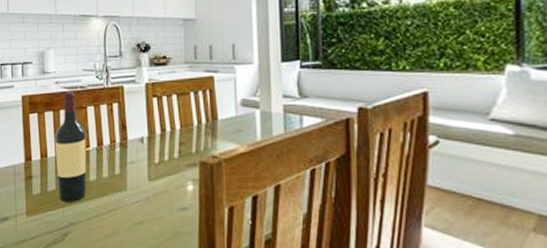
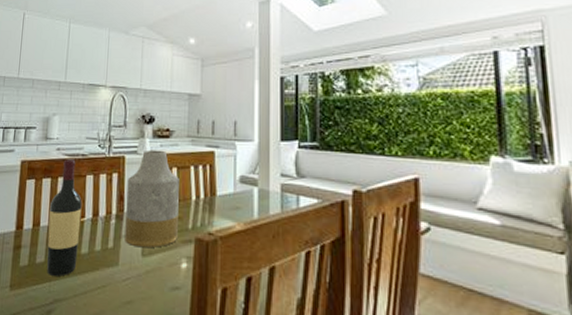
vase: none [128,78,182,173] -> present [125,150,179,248]

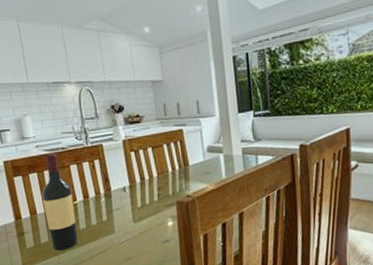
vase: present [125,150,179,248] -> none [109,134,161,217]

